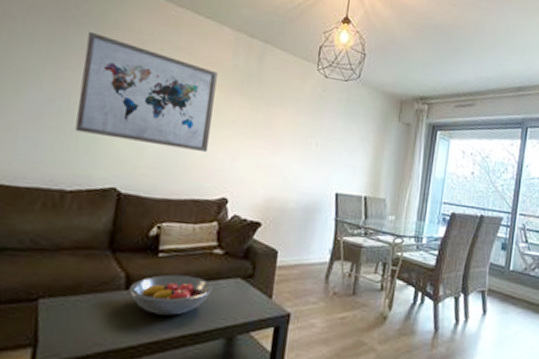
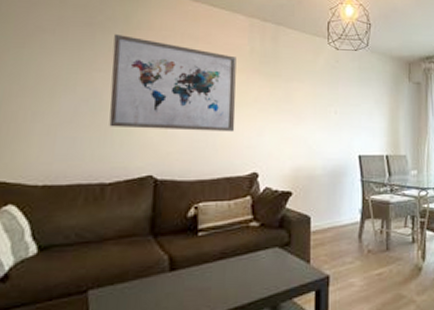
fruit bowl: present [129,274,213,316] -> none [173,250,252,292]

